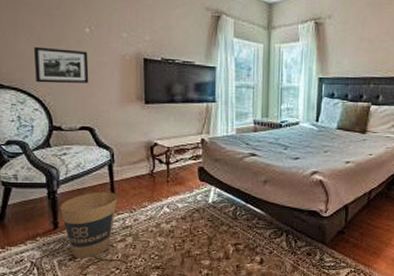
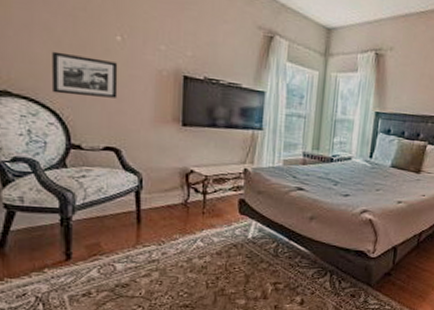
trash can: present [59,191,118,259] -> none [74,220,145,295]

